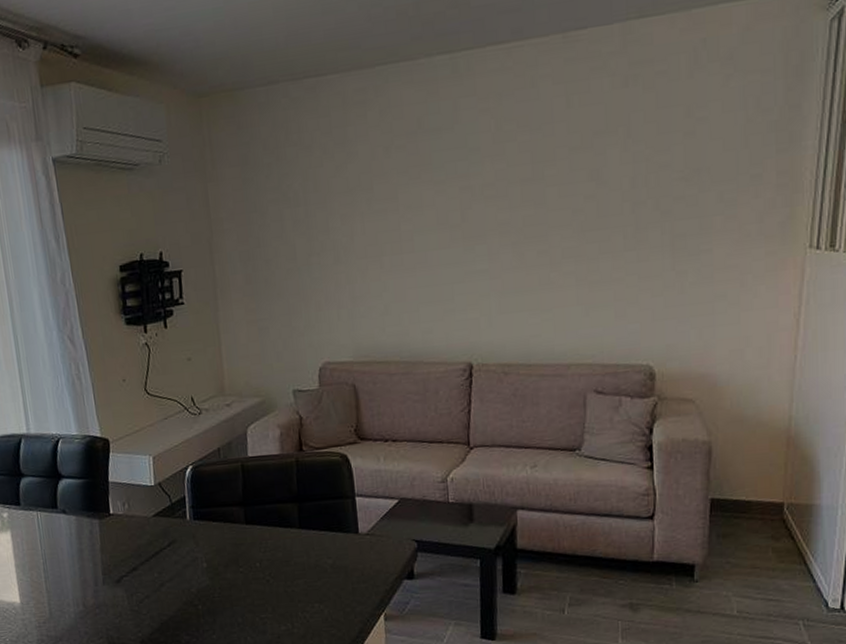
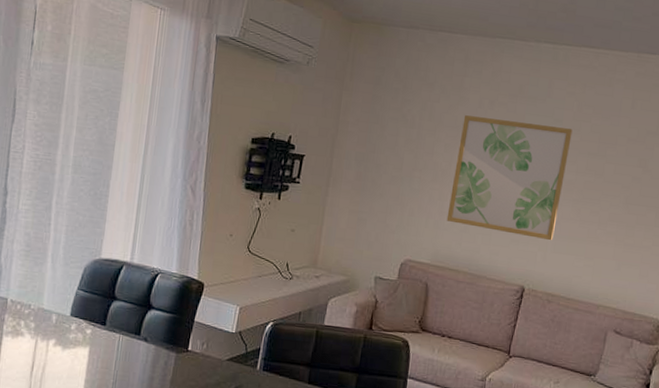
wall art: none [356,155,497,307] -> present [446,115,573,241]

